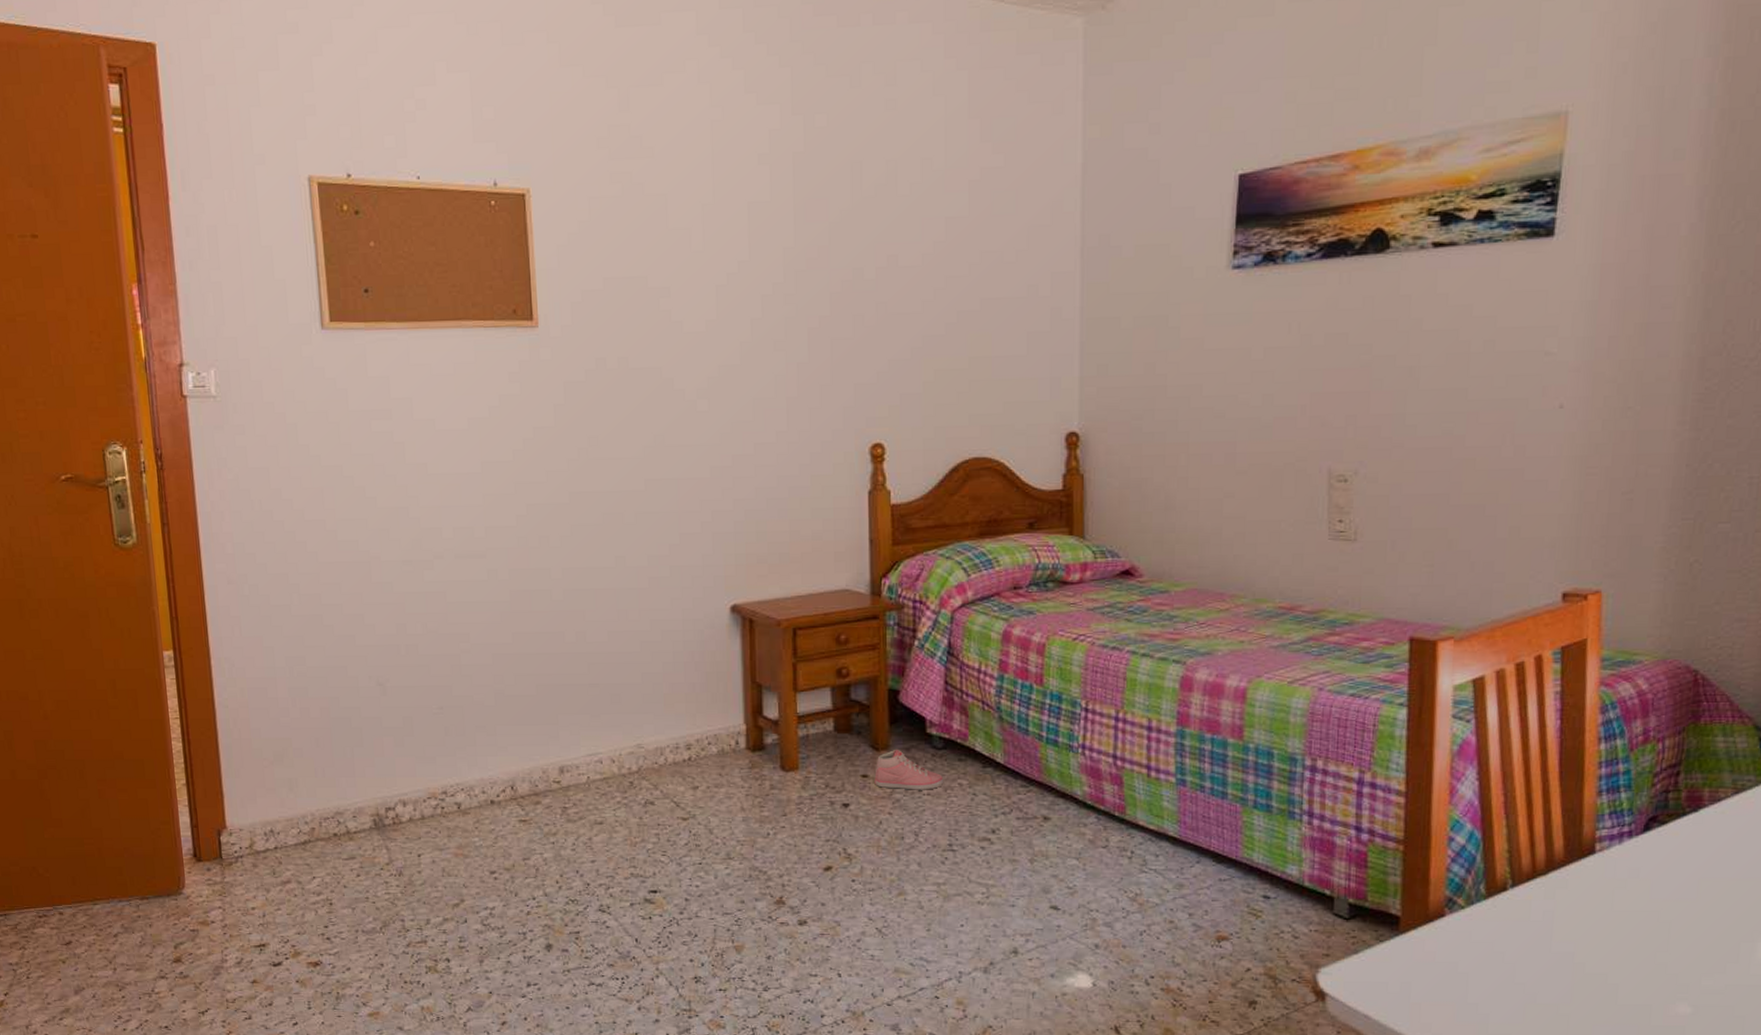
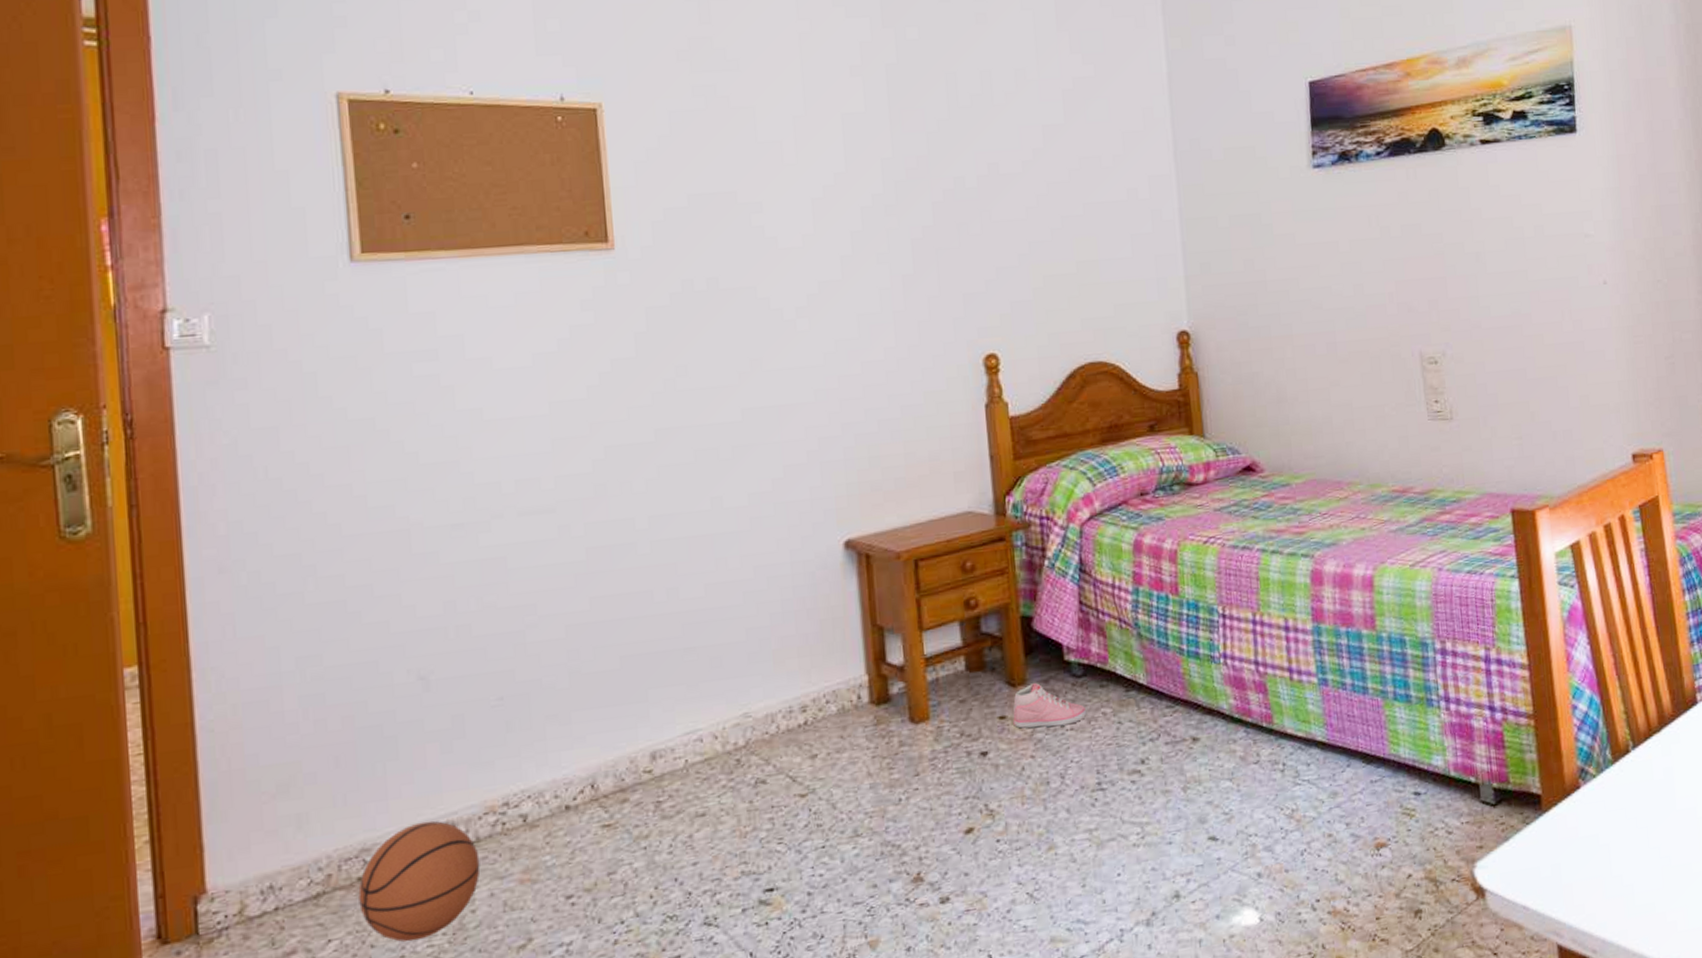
basketball: none [334,797,425,888] -> present [358,820,481,942]

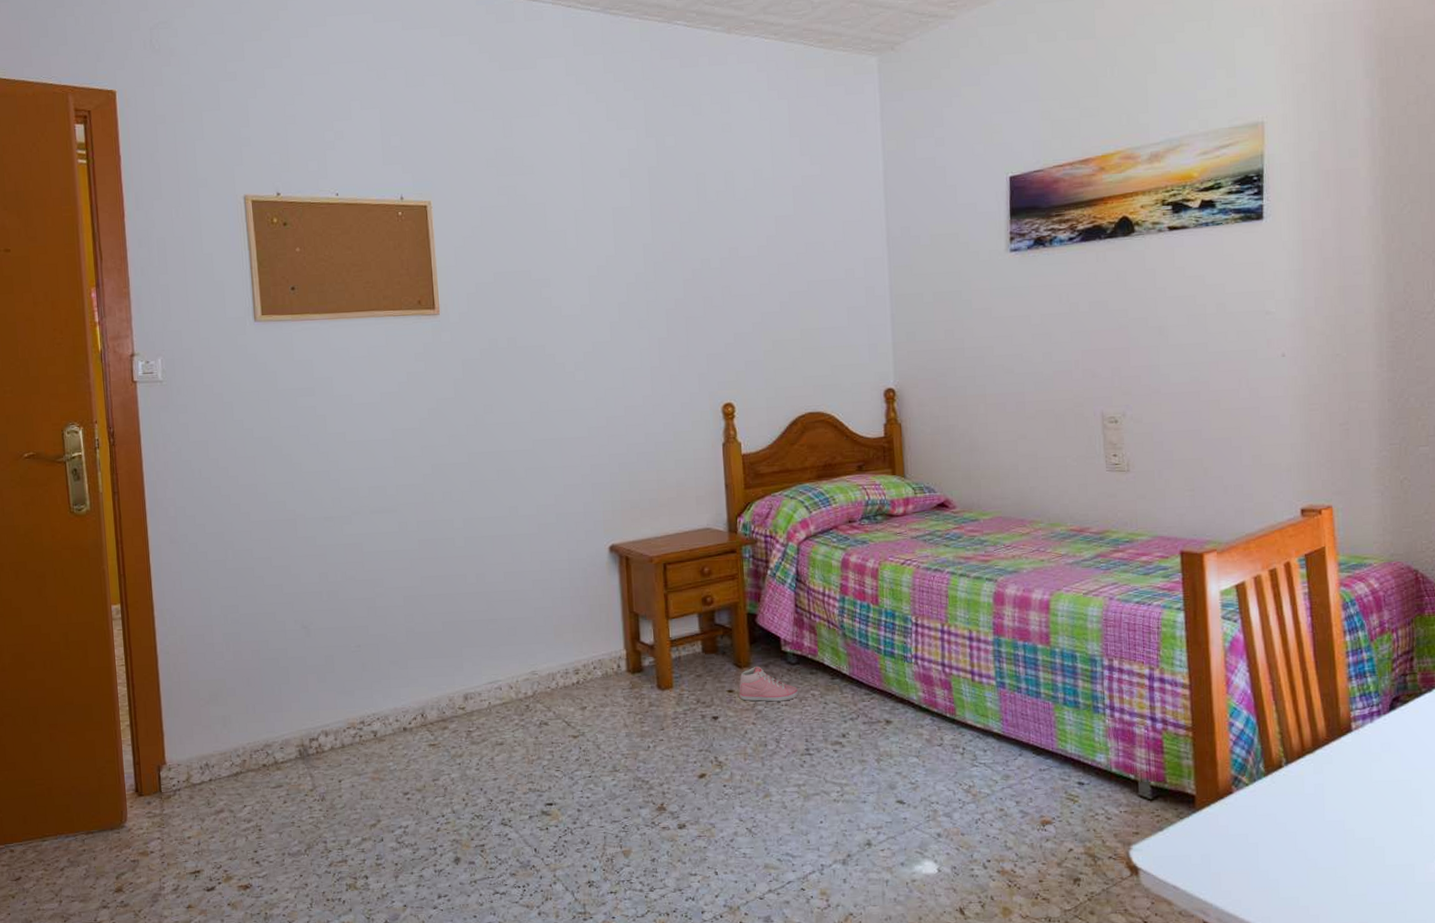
basketball: present [358,820,481,942] -> none [263,729,345,813]

